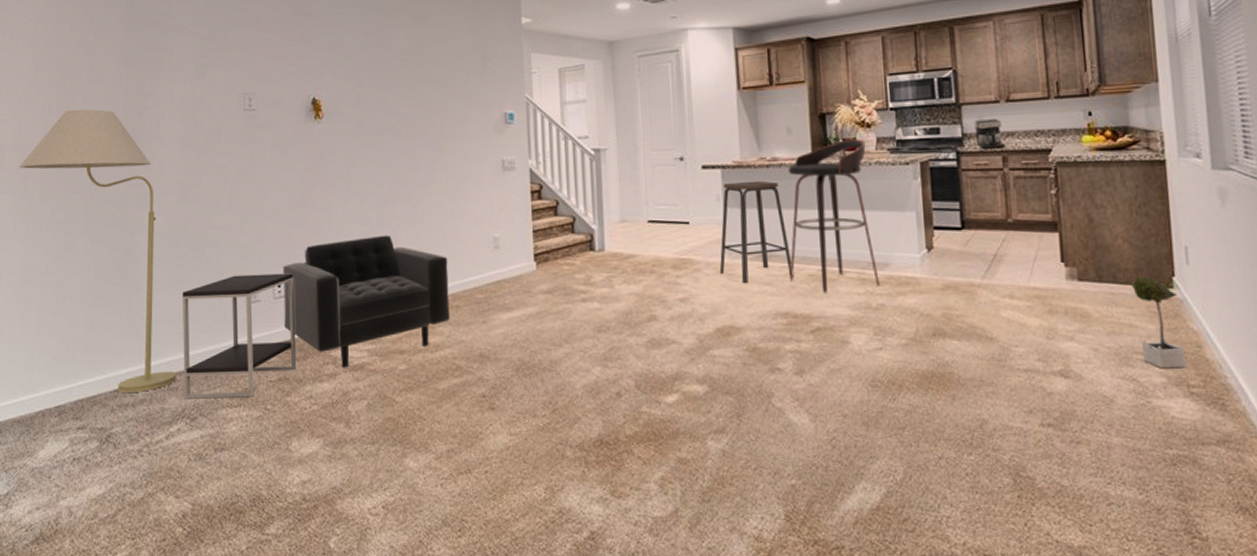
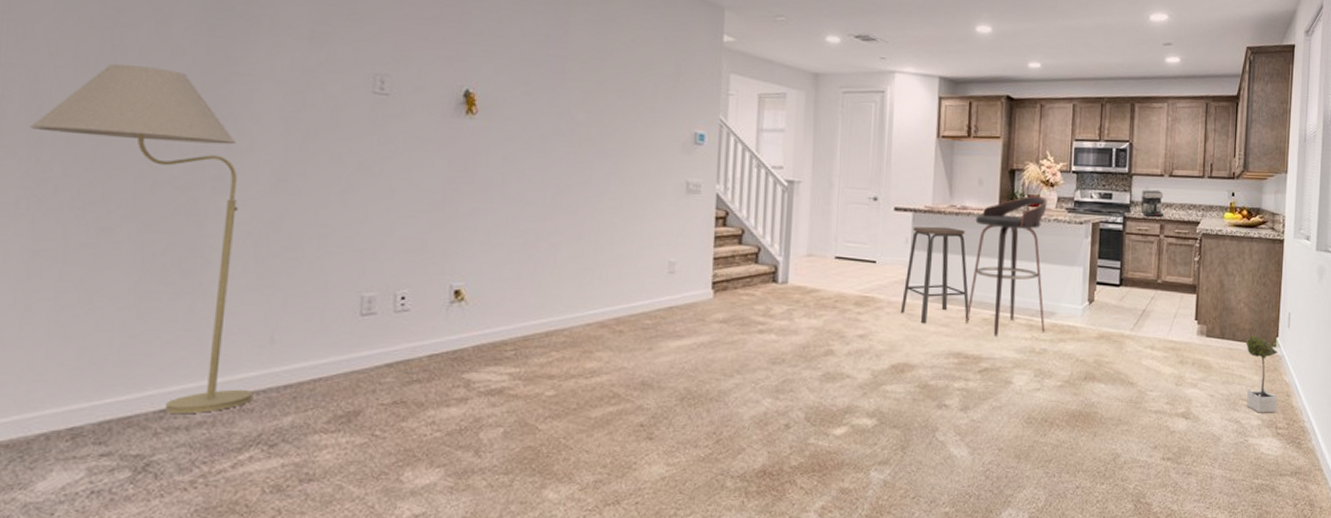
side table: present [182,273,297,399] -> none [261,282,423,422]
armchair: present [283,235,450,368] -> none [406,250,615,392]

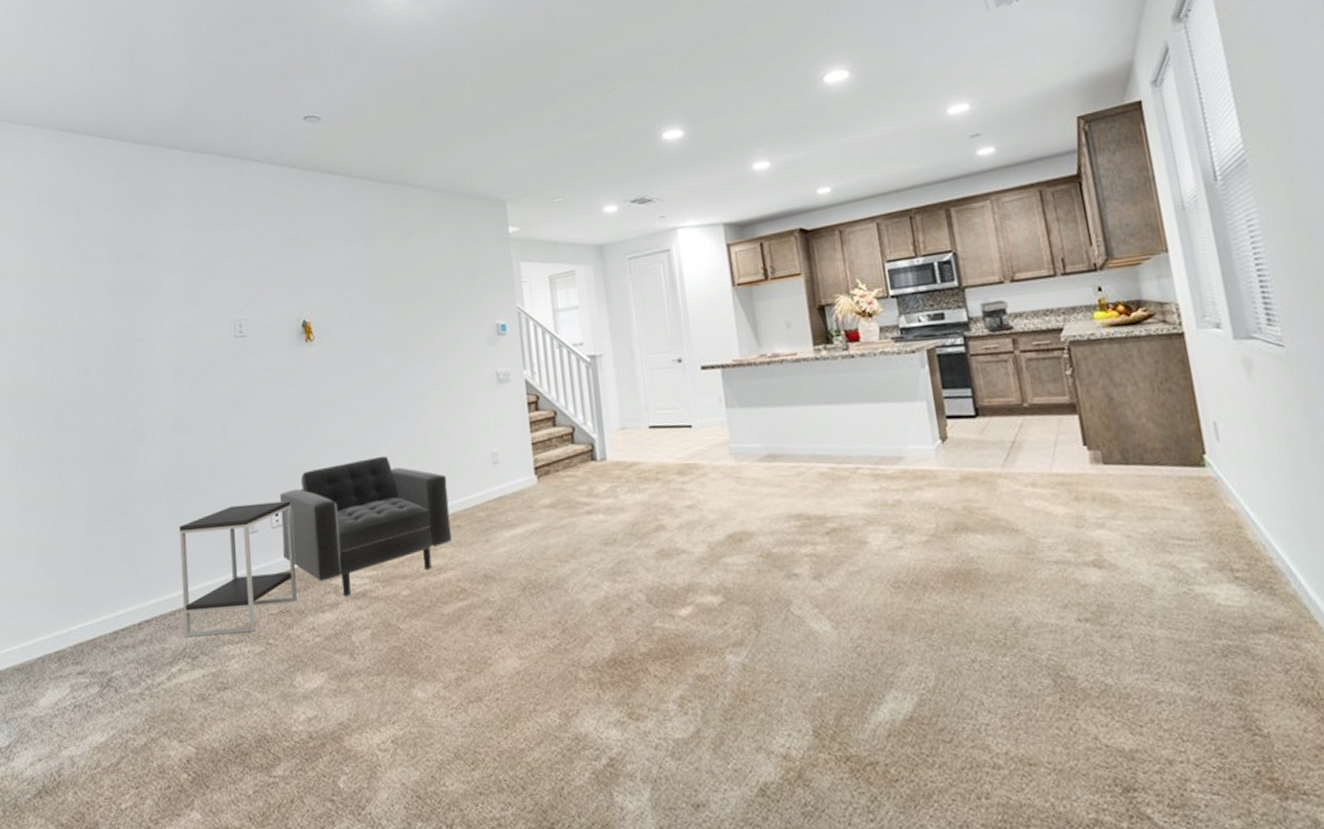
floor lamp: present [29,63,254,413] -> none [13,345,177,634]
side table: none [261,282,423,422] -> present [179,500,298,638]
armchair: none [406,250,615,392] -> present [280,456,452,597]
bar stool: present [900,226,970,324] -> none [724,378,805,487]
bar stool: present [966,196,1048,336] -> none [789,329,895,492]
potted tree: present [1246,335,1278,413] -> none [1161,455,1228,553]

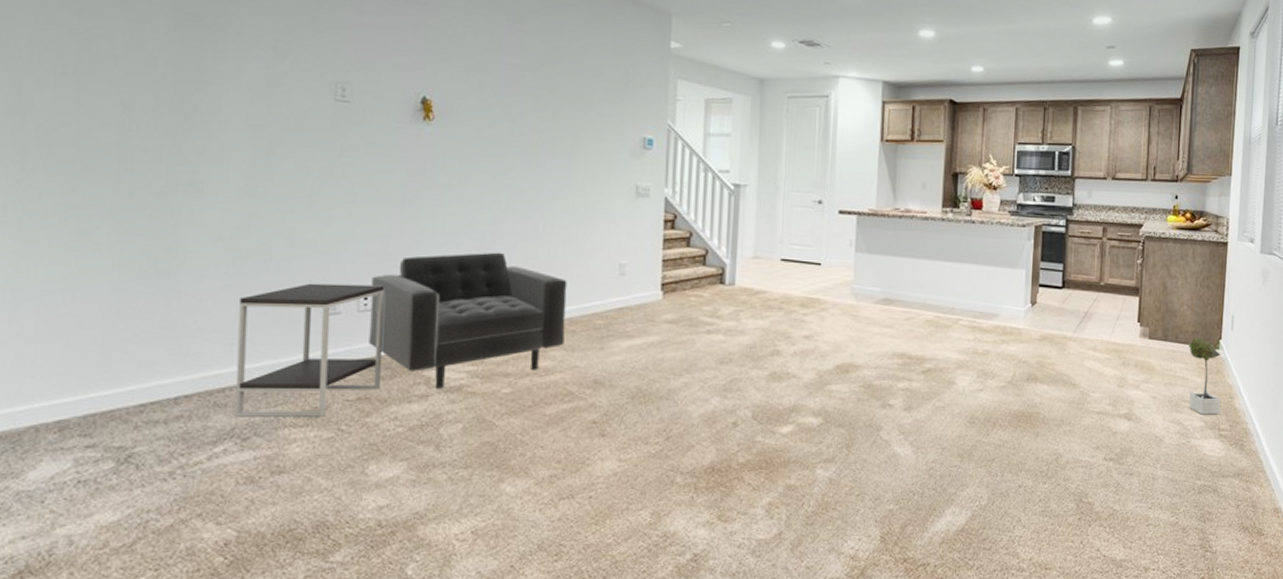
coffee maker: present [979,299,1015,333] -> none [1083,192,1107,220]
potted tree: none [1161,455,1228,553] -> present [1189,338,1221,415]

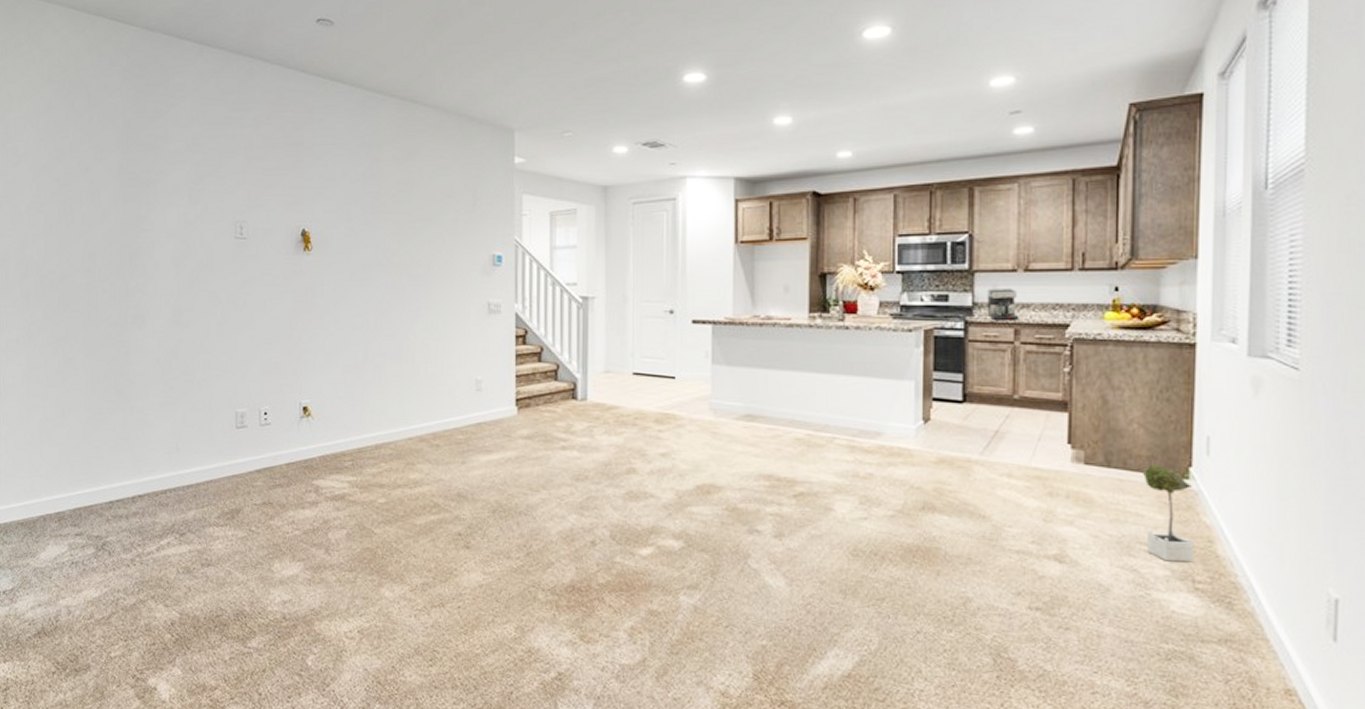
side table: present [234,283,385,417] -> none [174,400,281,518]
armchair: present [369,252,567,389] -> none [269,370,430,497]
coffee maker: none [1083,192,1107,220] -> present [987,288,1019,321]

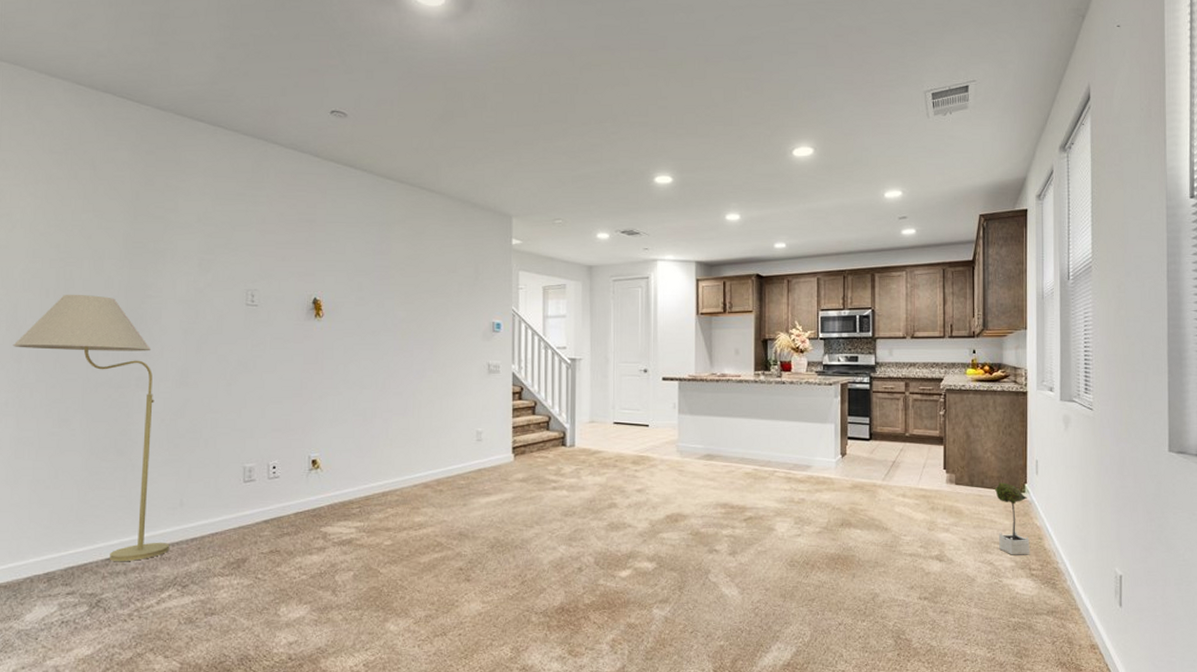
floor lamp: none [22,228,168,505] -> present [13,294,170,561]
coffee maker: present [987,288,1019,321] -> none [885,351,908,377]

